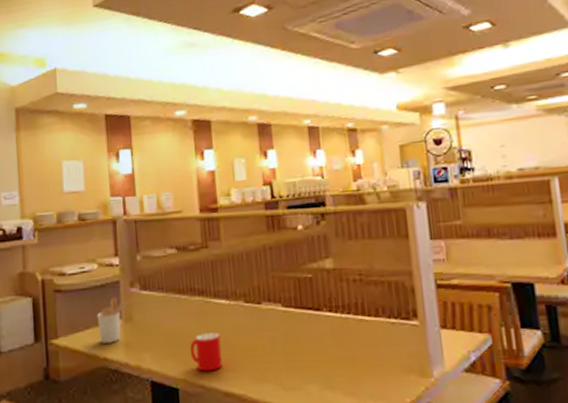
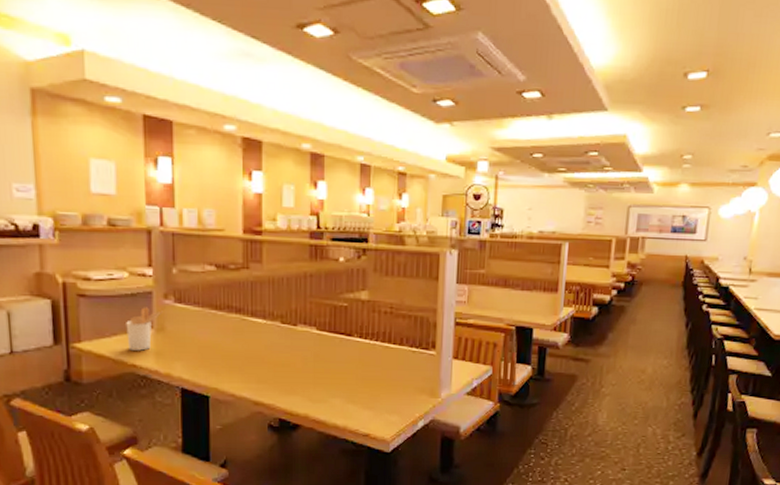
cup: present [189,333,223,372] -> none [223,348,255,383]

